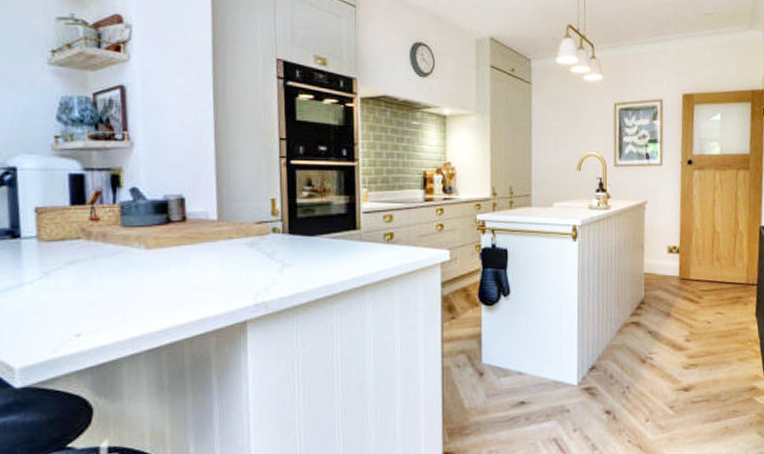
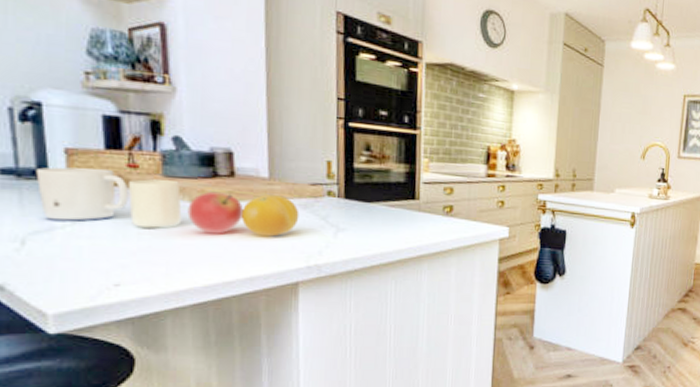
mug: none [9,223,91,278] -> present [35,167,129,222]
cup: none [89,230,138,277] -> present [127,179,182,229]
fruit: none [143,237,195,279] -> present [187,191,244,234]
fruit: none [193,236,247,277] -> present [242,194,300,237]

